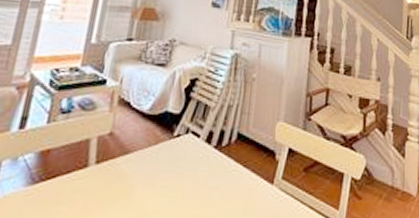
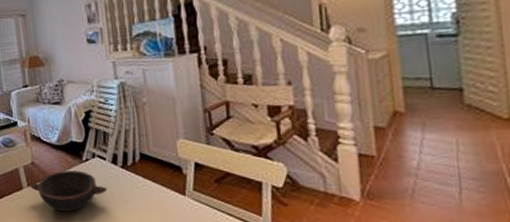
bowl: none [97,146,194,200] -> present [29,170,108,212]

